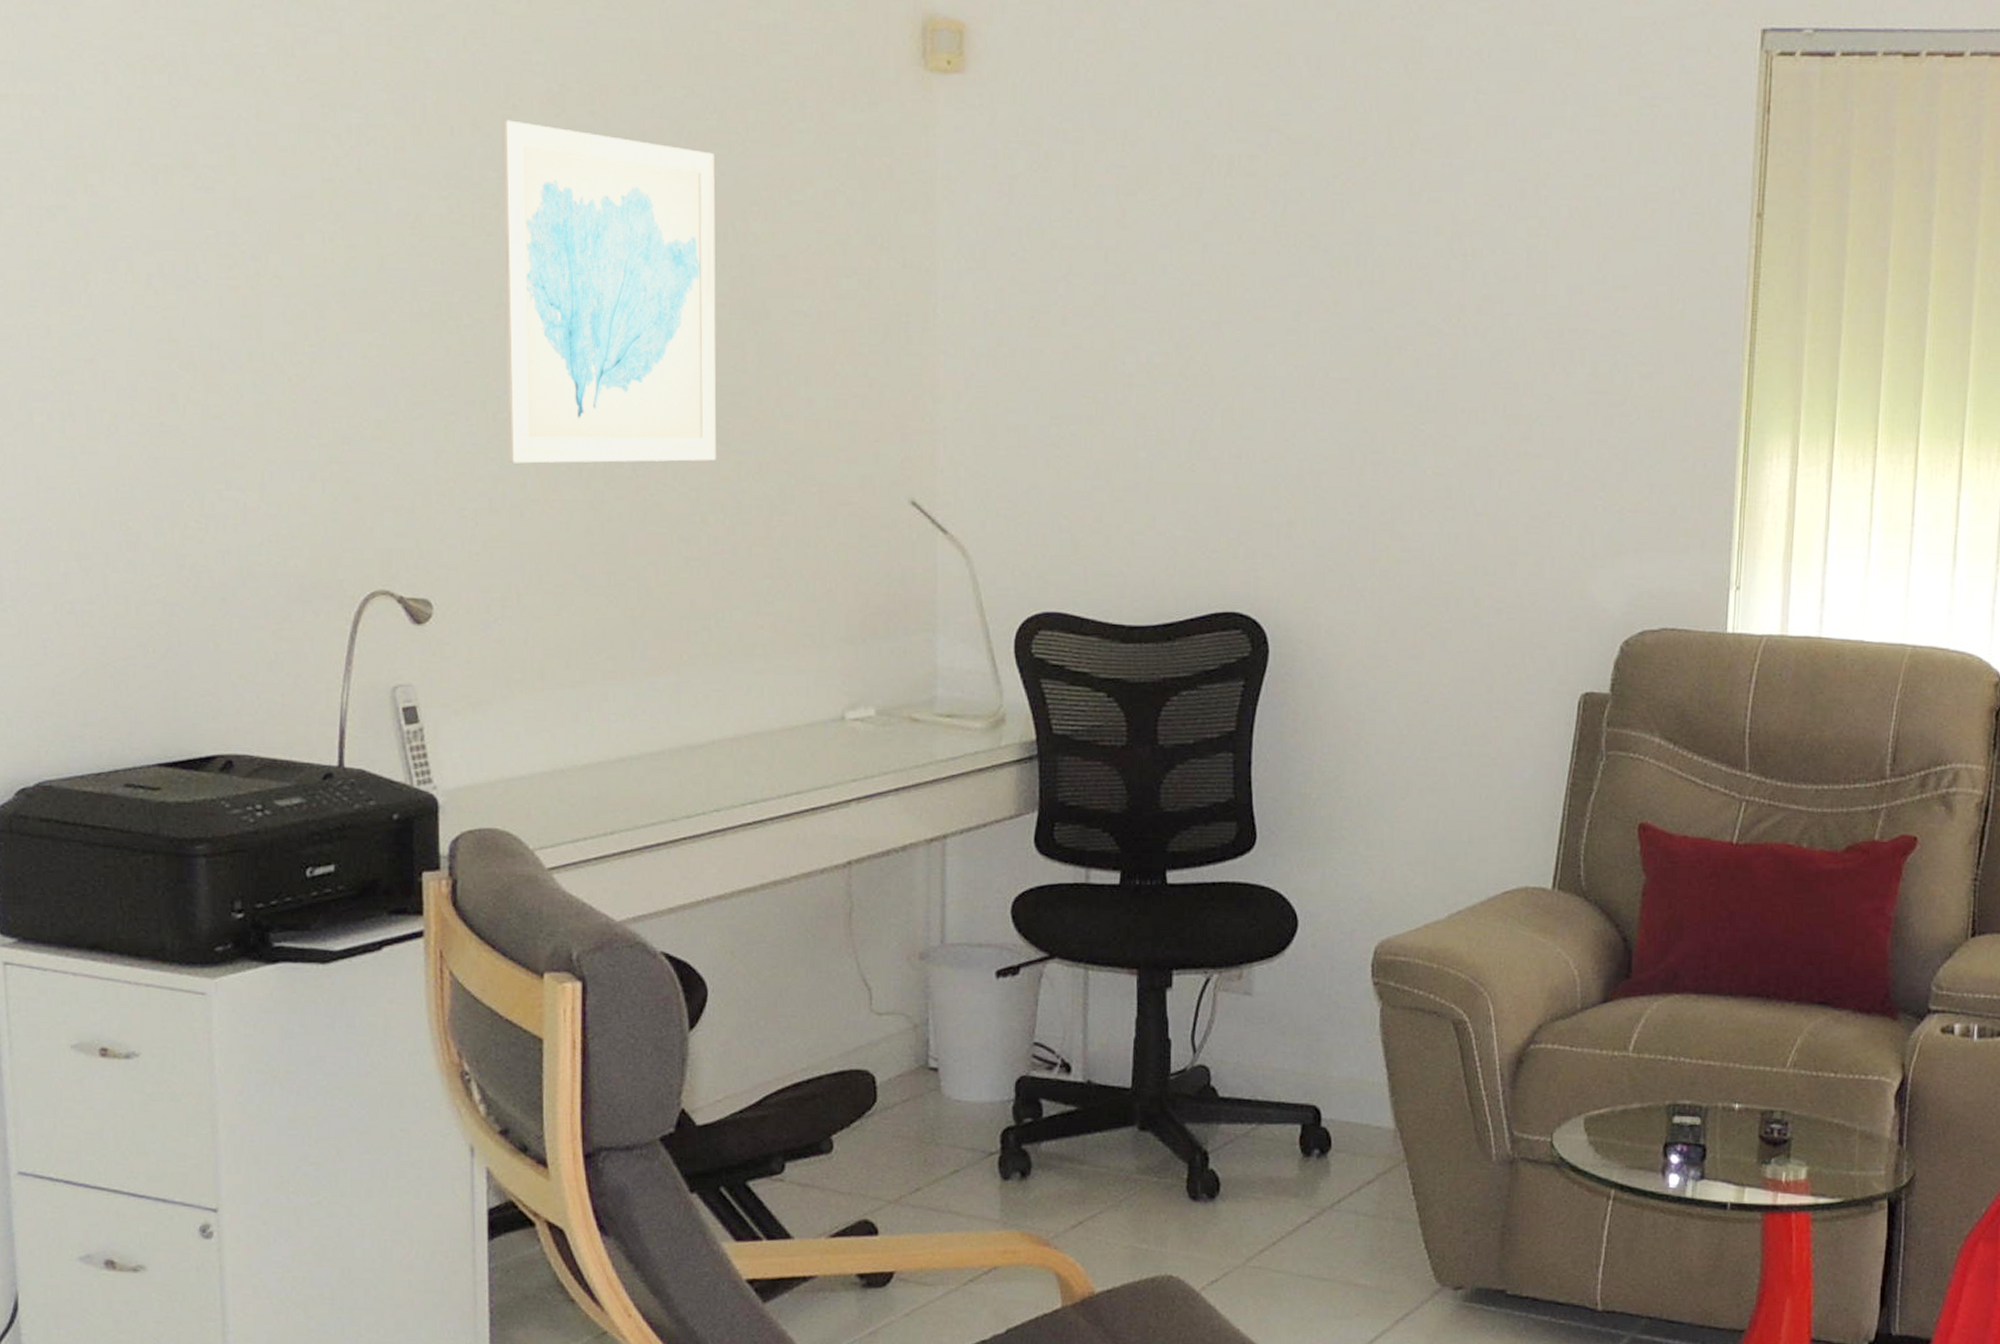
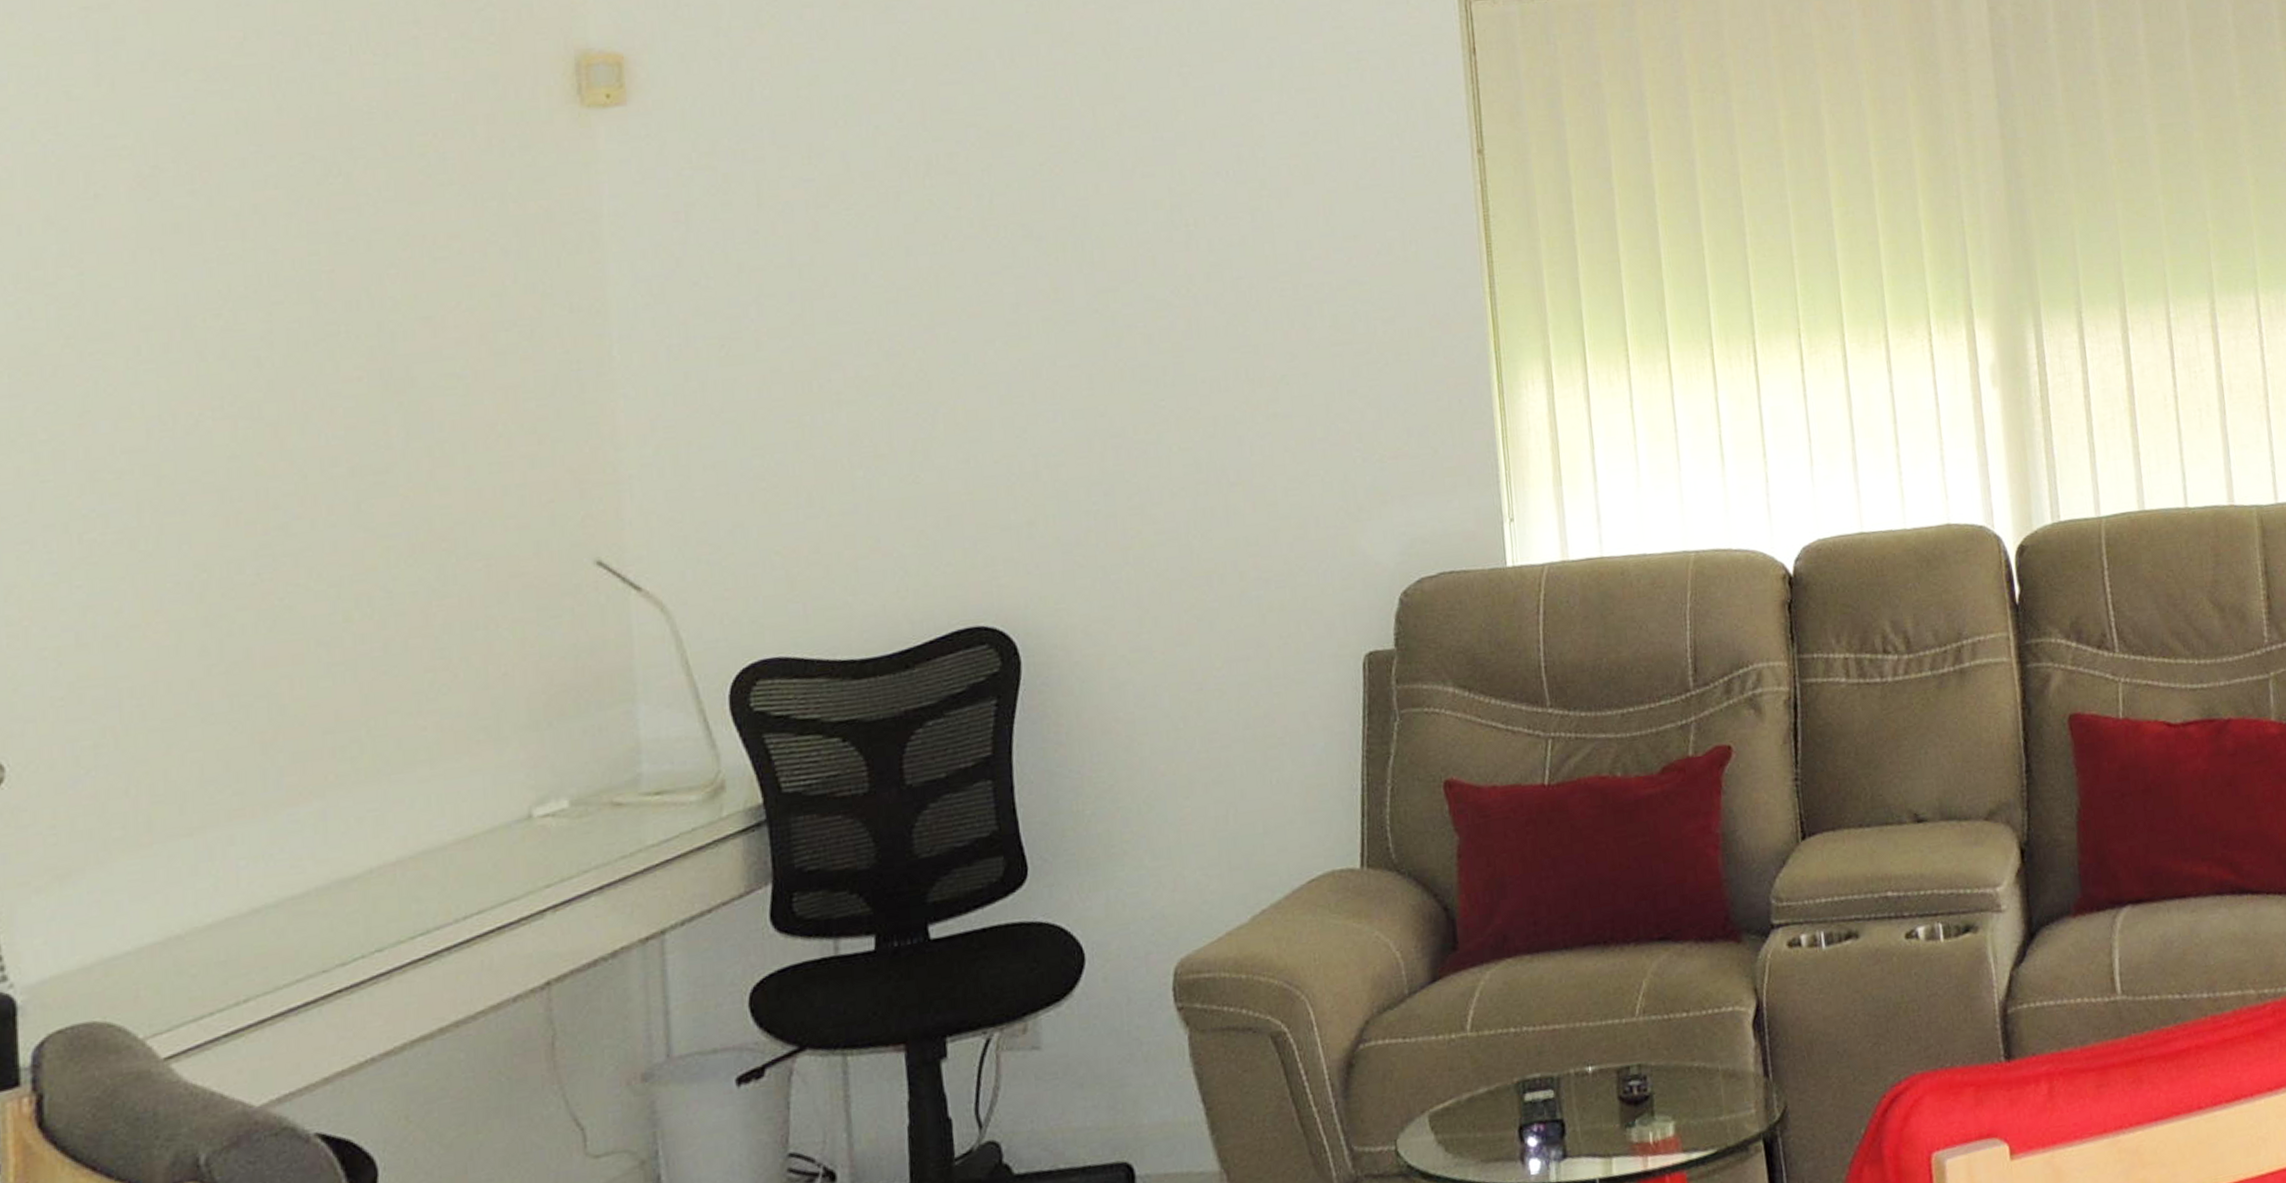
wall art: present [500,120,716,464] -> none [79,210,359,589]

